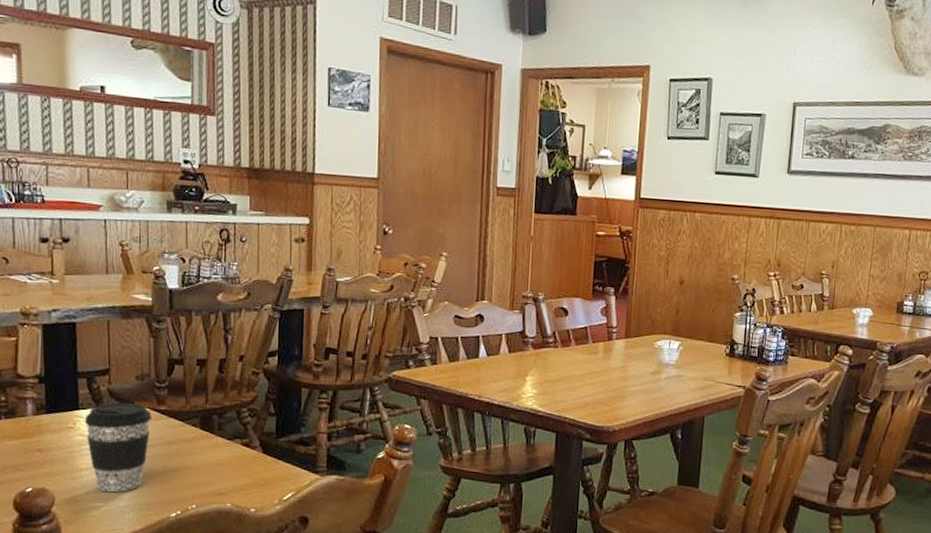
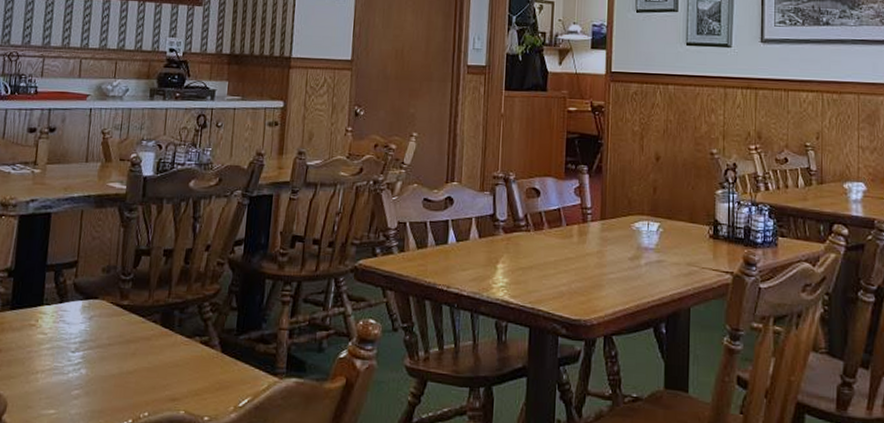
coffee cup: present [84,402,151,493] -> none [46,297,114,398]

